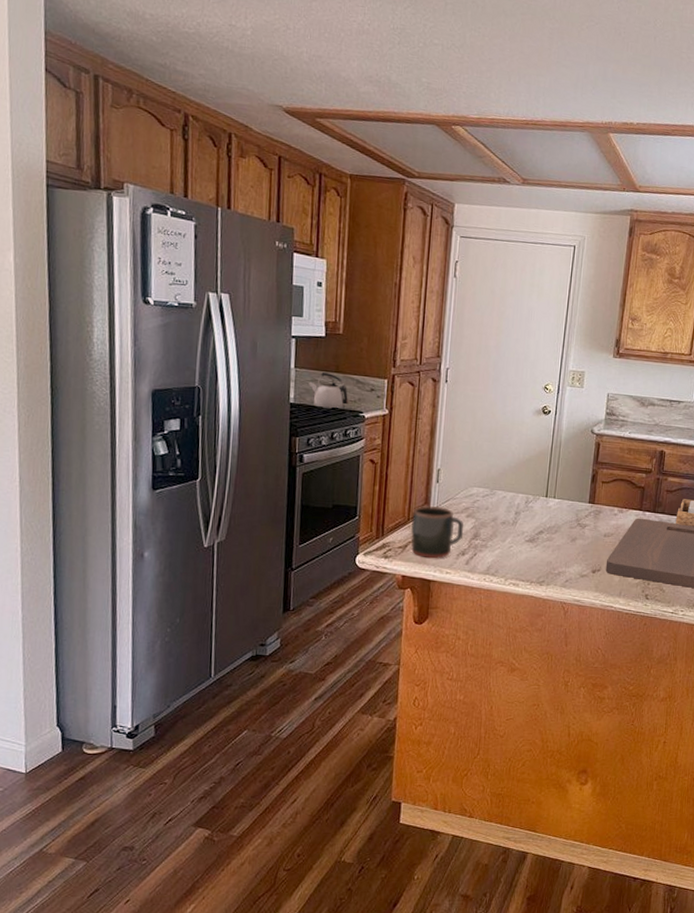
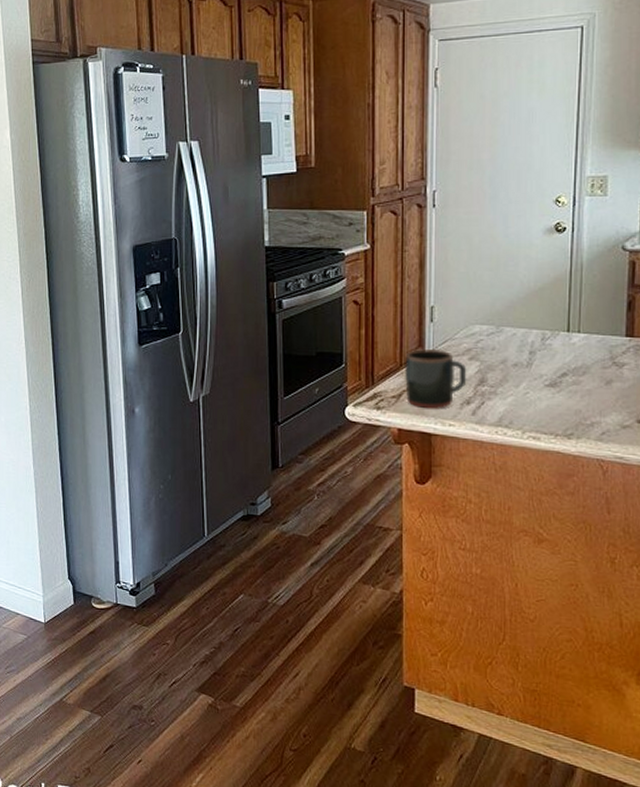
kettle: present [309,371,348,410] -> none [283,209,325,250]

